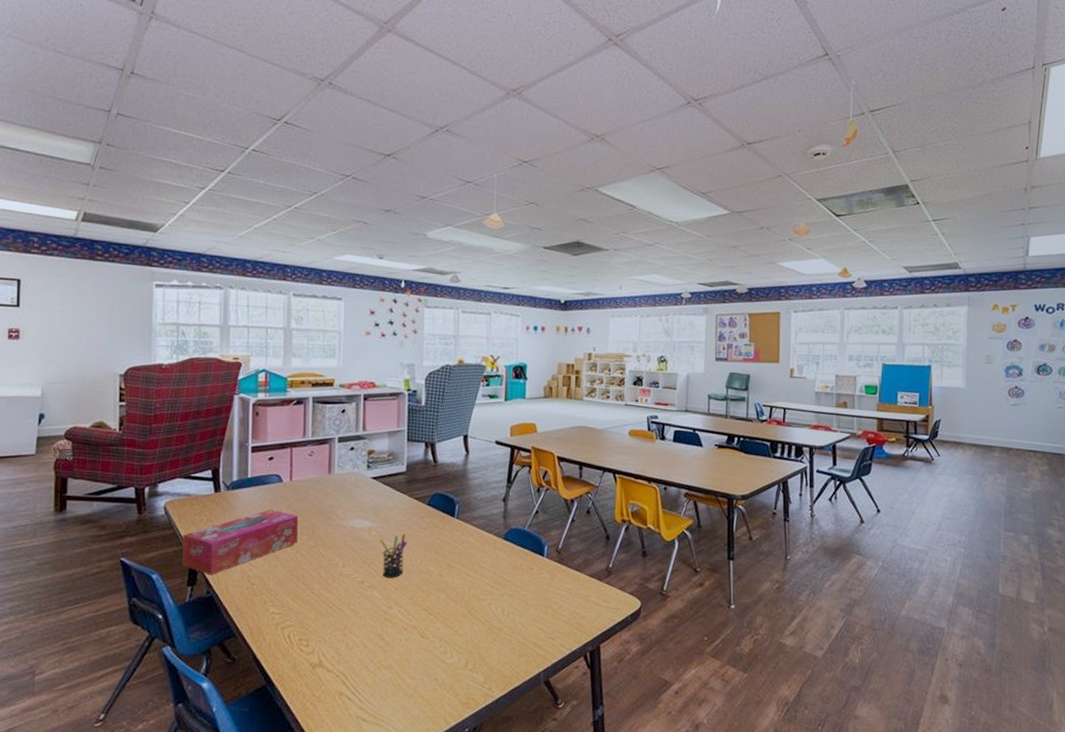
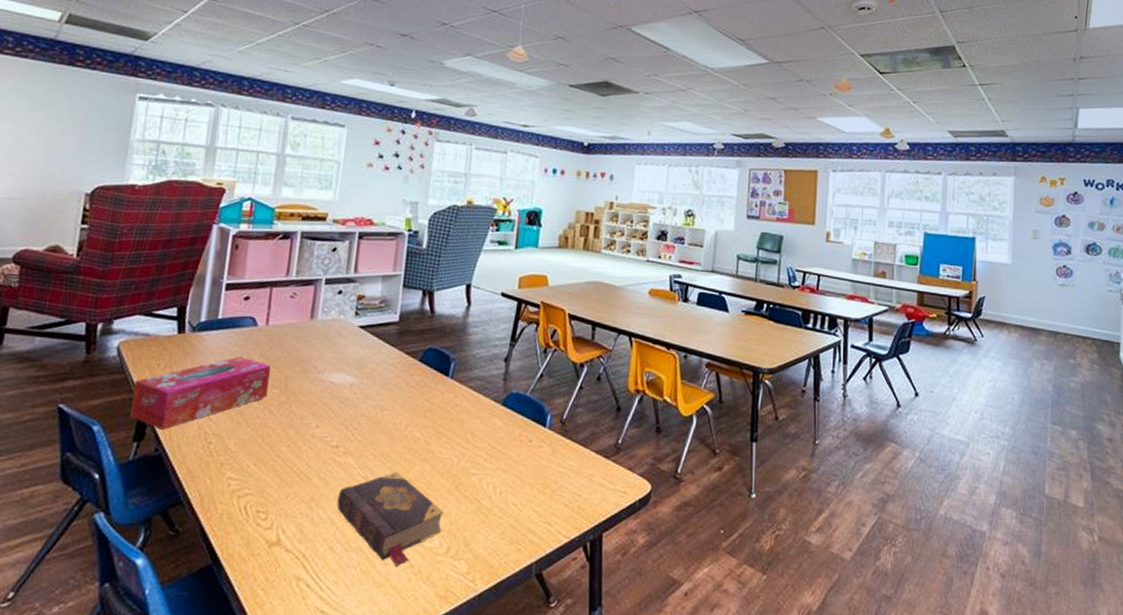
book: none [367,601,460,679] -> present [337,472,444,566]
pen holder: present [380,534,407,578] -> none [361,393,393,444]

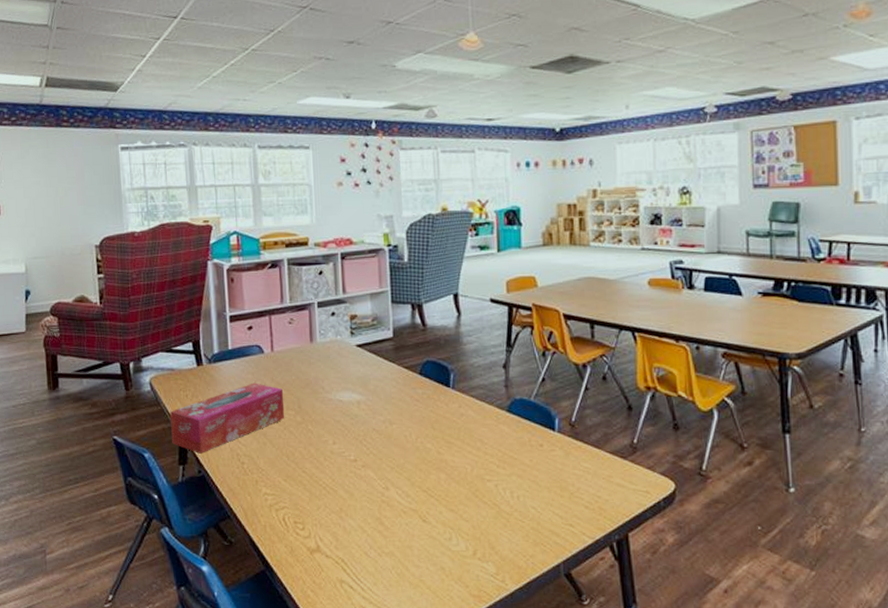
book: present [337,472,444,566] -> none [364,481,466,568]

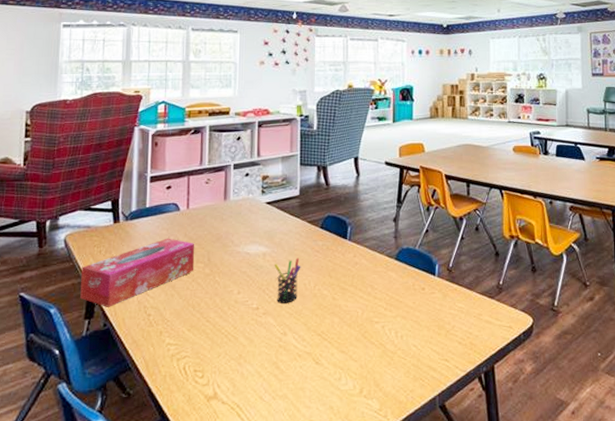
pen holder: none [370,407,400,456] -> present [274,258,301,304]

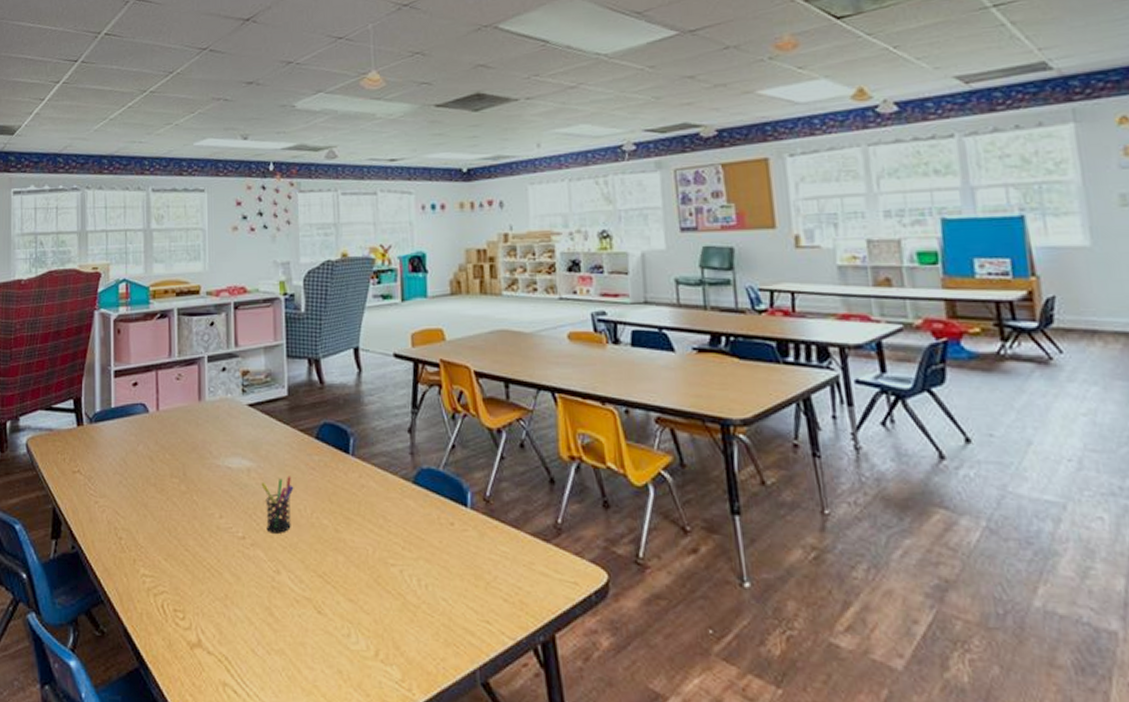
tissue box: present [80,238,195,307] -> none [46,445,168,526]

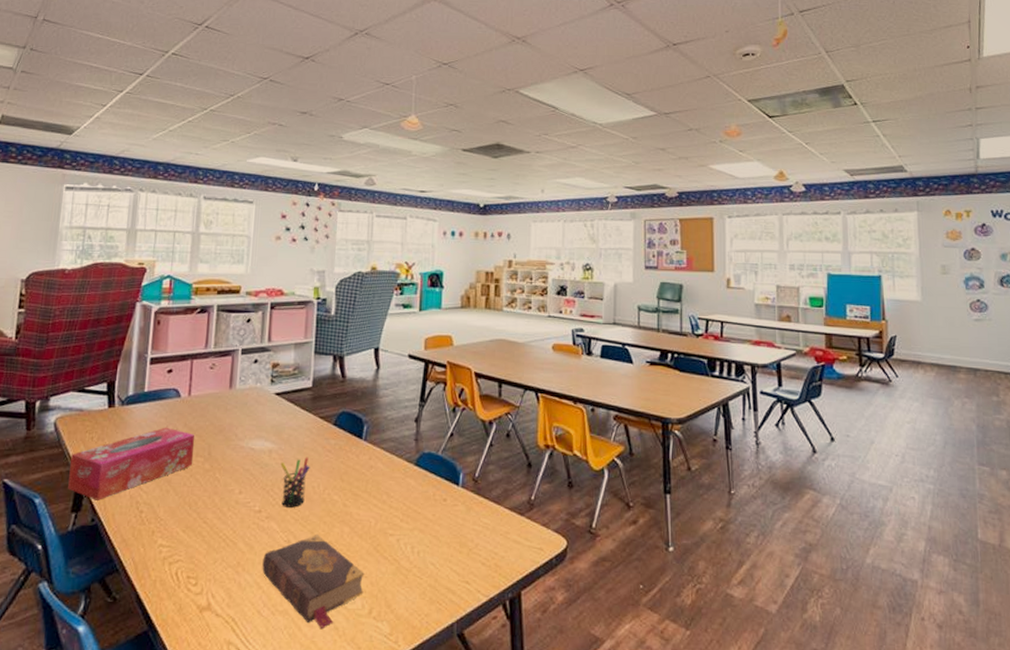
tissue box: none [46,445,168,526] -> present [68,427,195,501]
book: none [252,564,367,671] -> present [262,535,365,628]

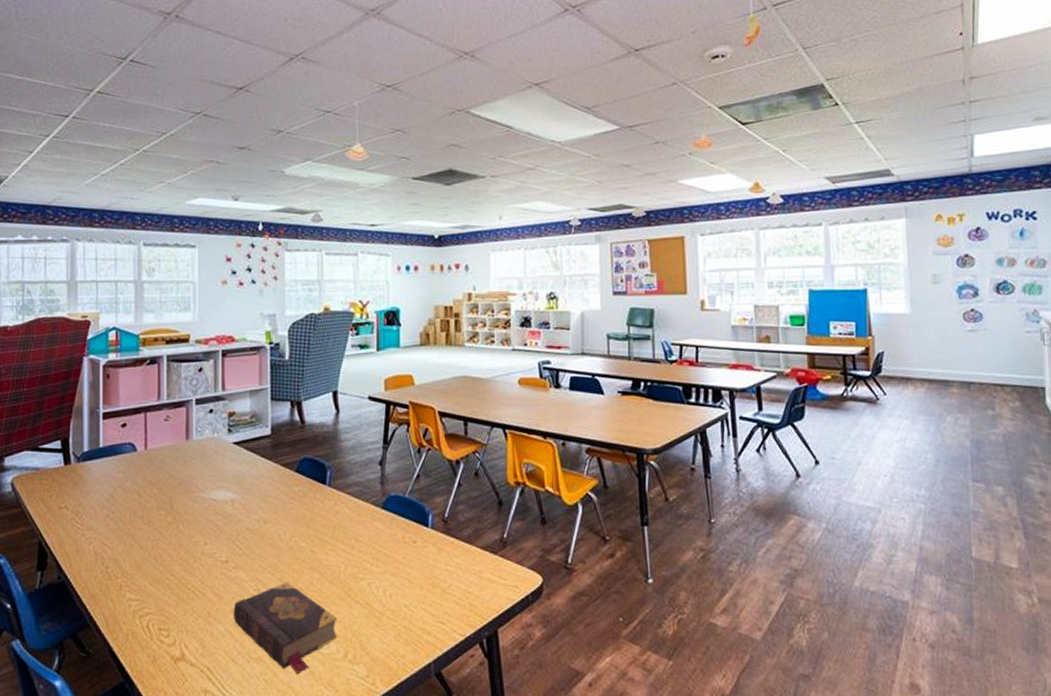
tissue box: present [68,427,195,501] -> none [31,482,155,558]
pen holder: present [280,457,310,507] -> none [244,505,275,556]

